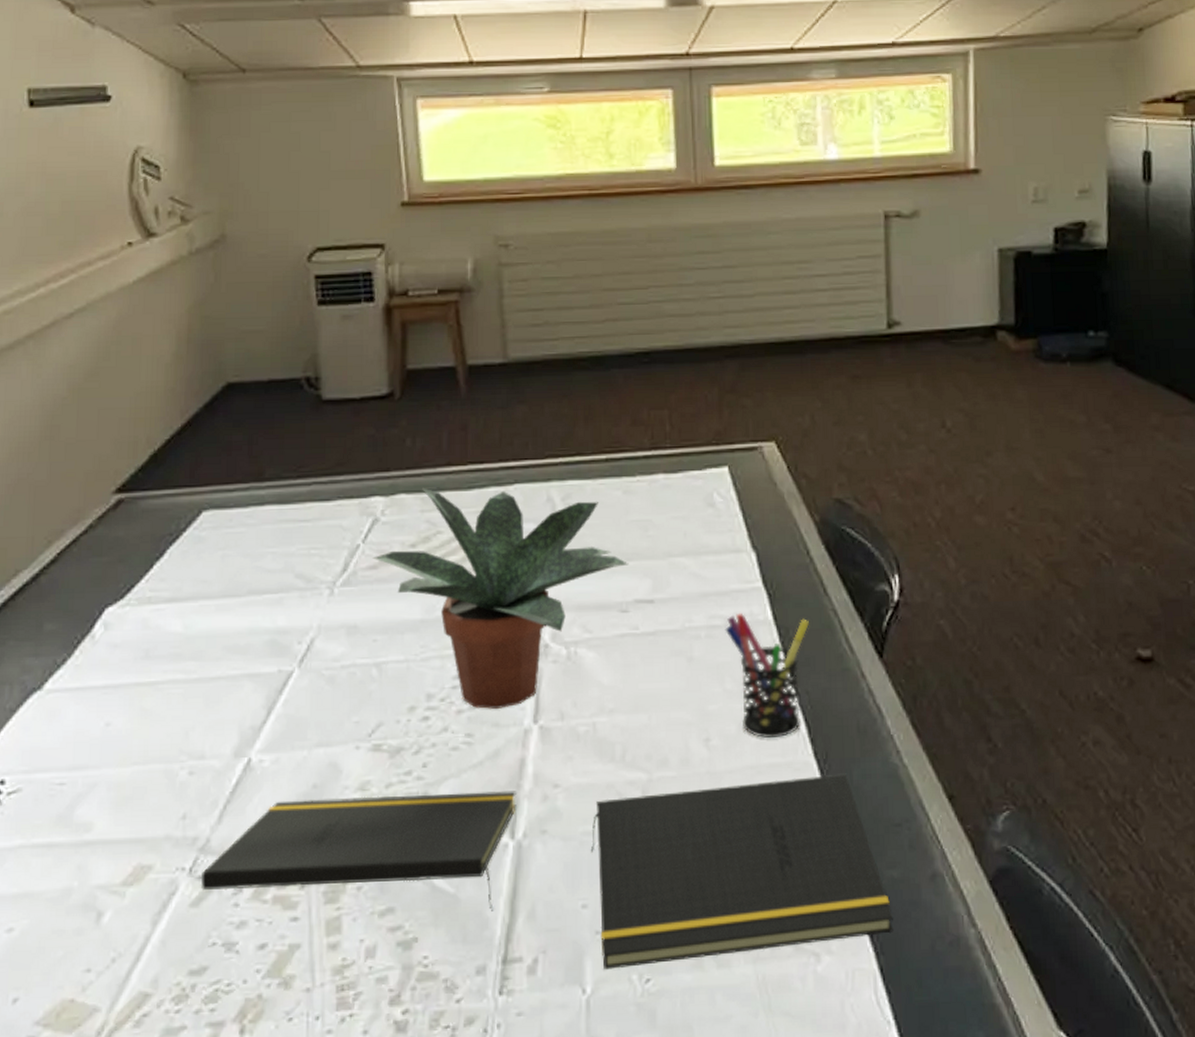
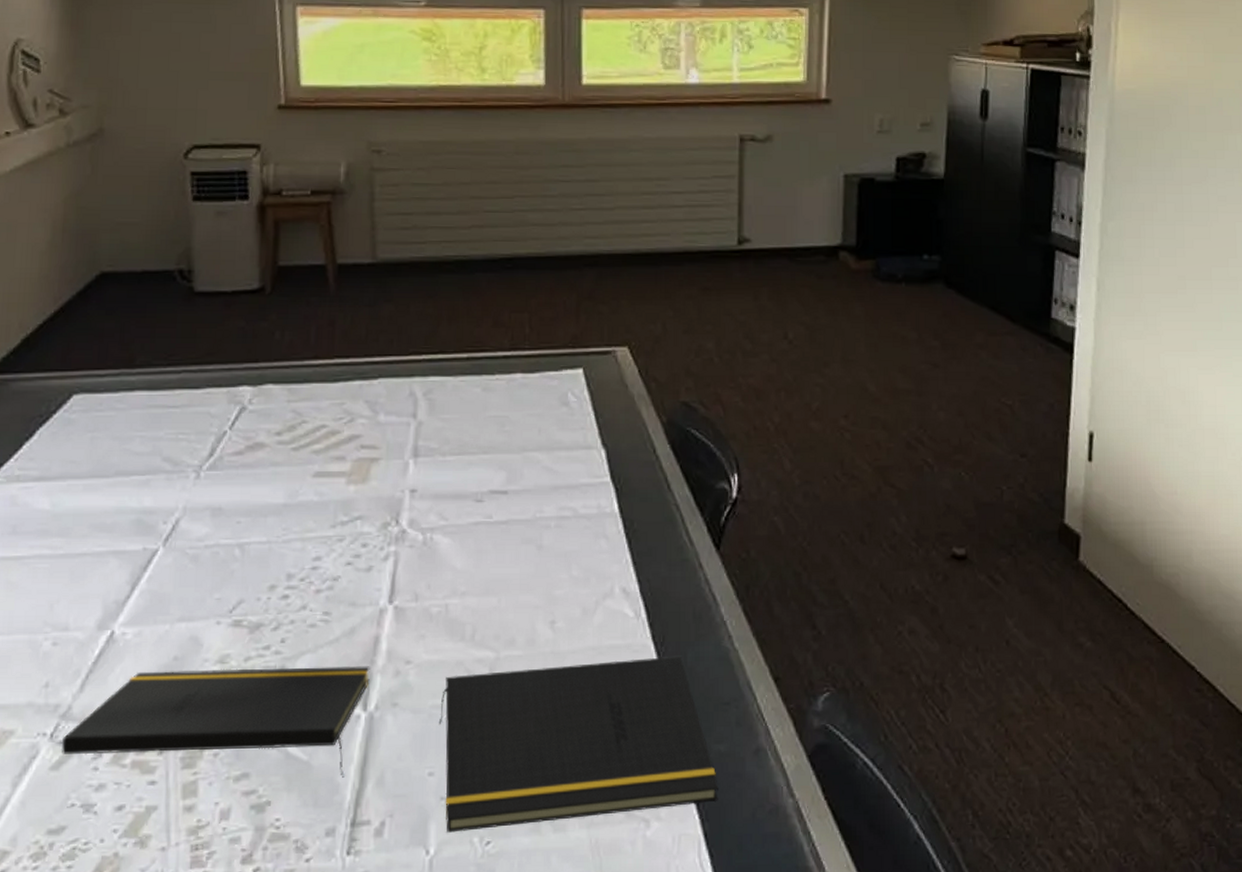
potted plant: present [372,487,629,709] -> none [238,379,485,589]
pen holder: present [725,613,809,738] -> none [573,505,652,621]

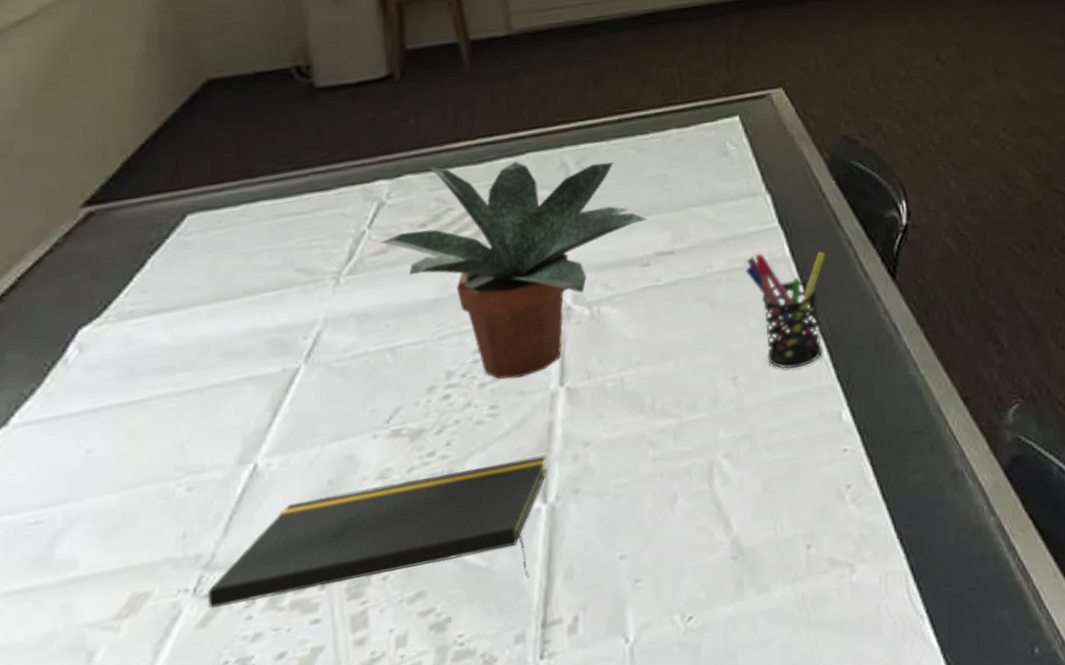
potted plant: none [238,379,485,589] -> present [380,161,647,379]
notepad: present [438,655,718,833] -> none [625,391,921,616]
pen holder: none [573,505,652,621] -> present [745,251,825,369]

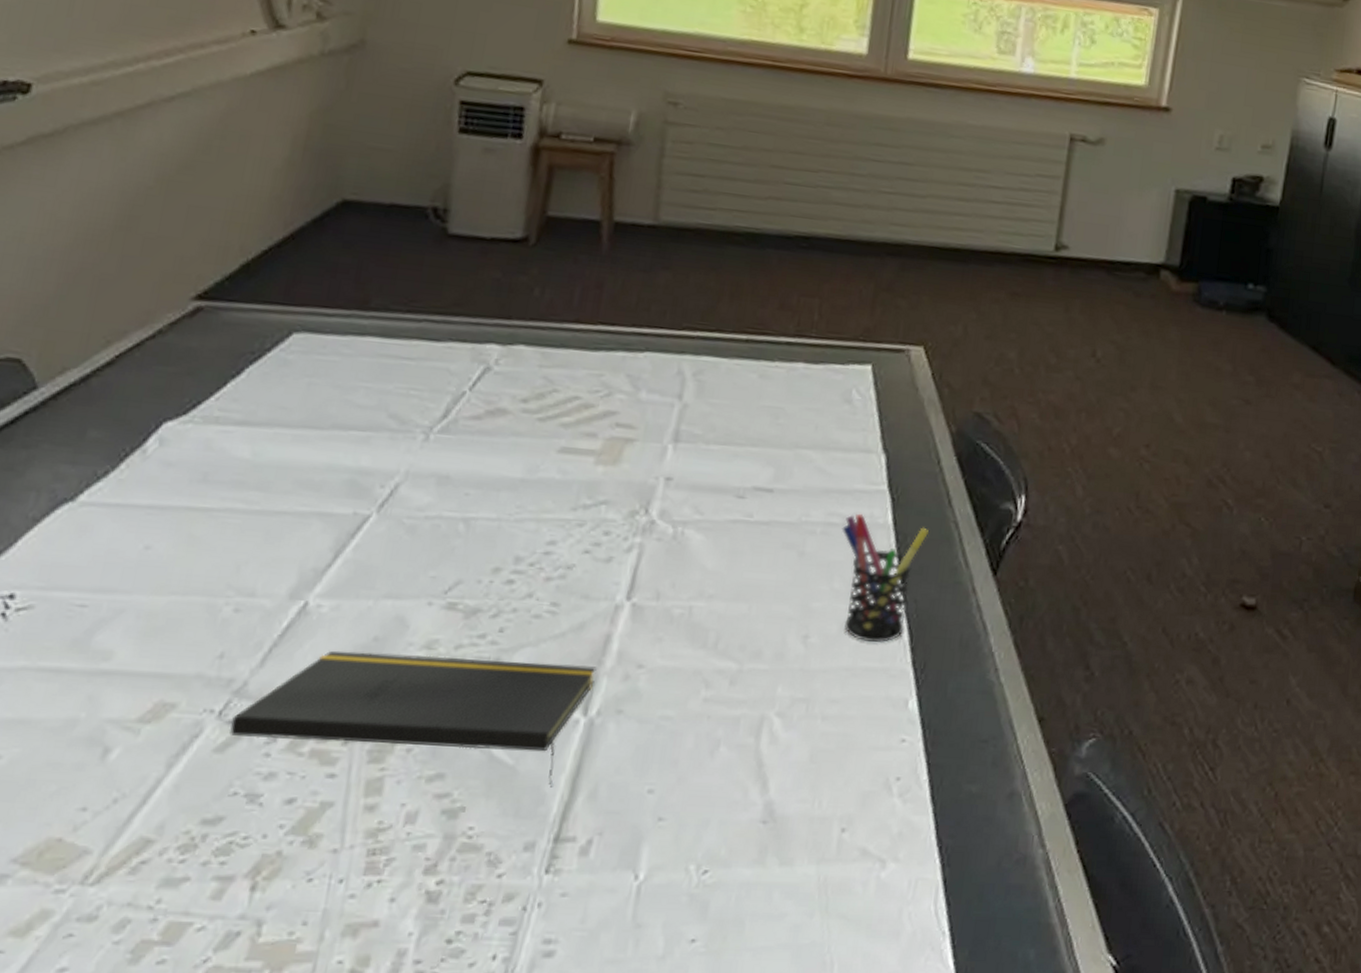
potted plant: present [380,161,647,379] -> none [477,341,753,581]

